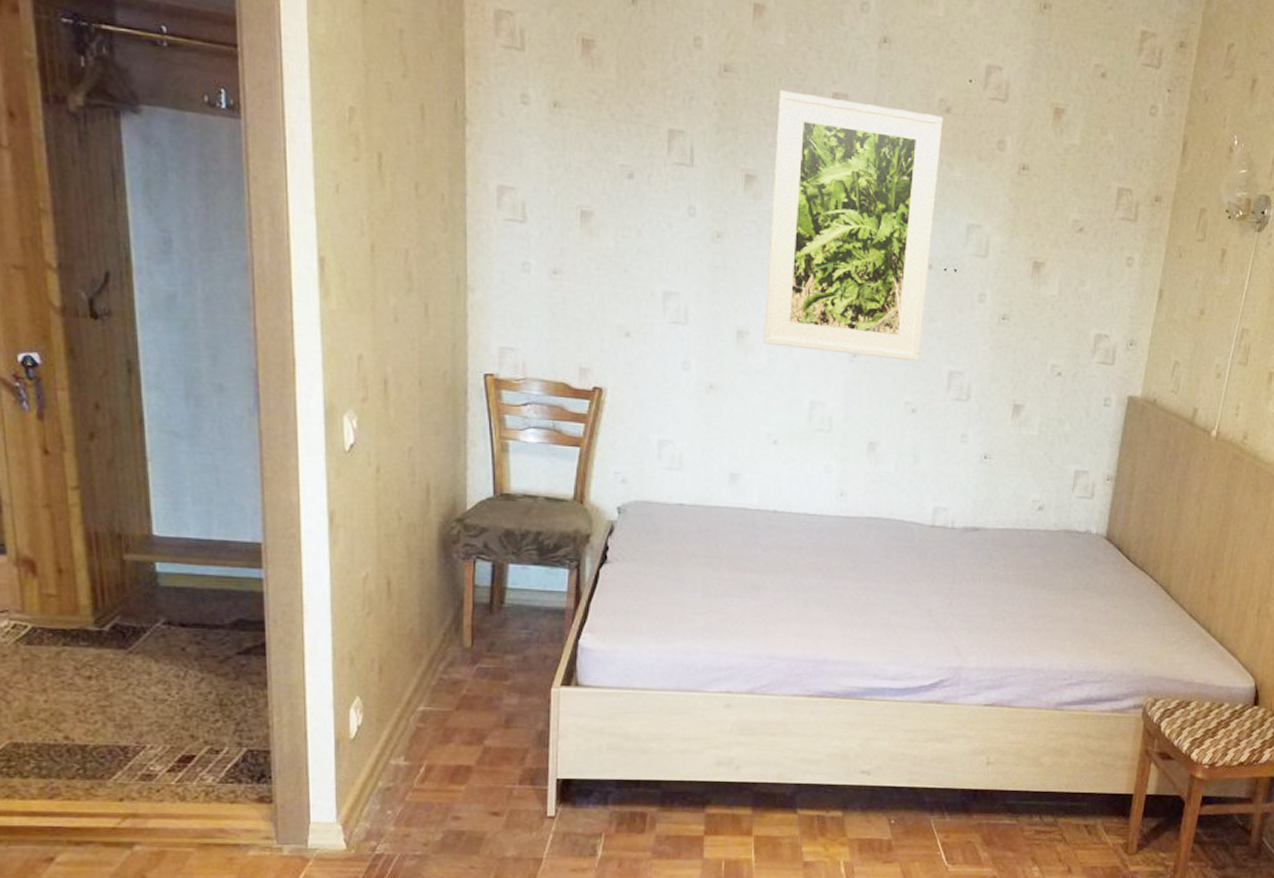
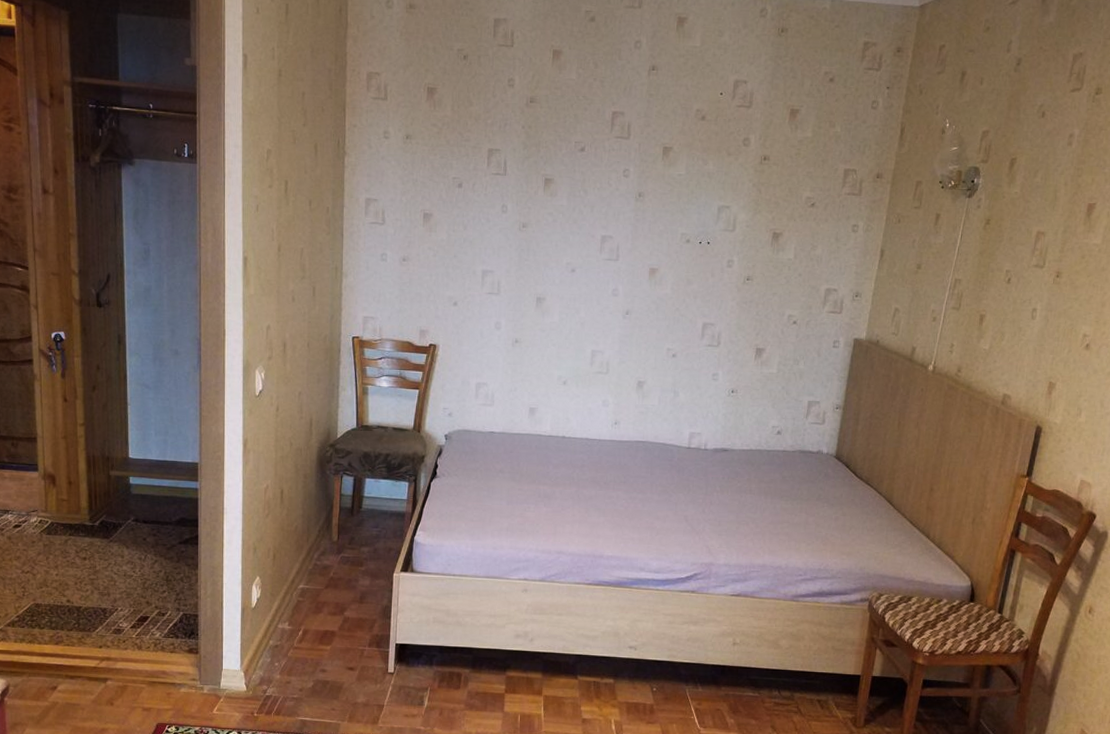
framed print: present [764,90,944,362] -> none [557,113,699,317]

